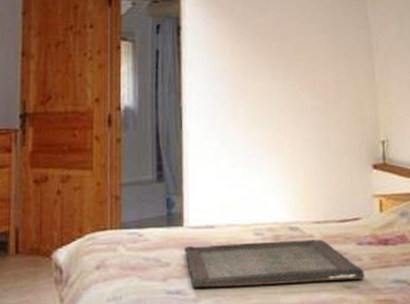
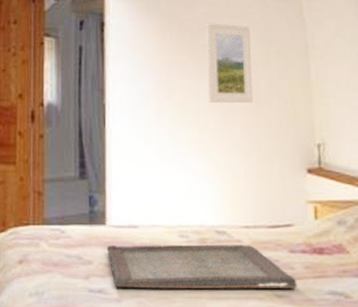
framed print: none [278,27,323,104] -> present [206,23,253,104]

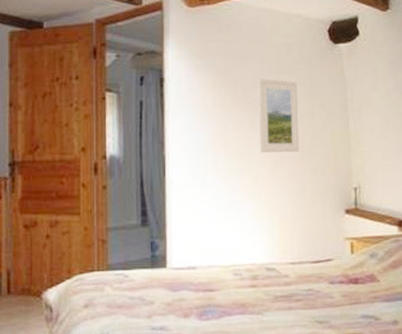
serving tray: present [106,244,298,290] -> none [167,279,337,325]

